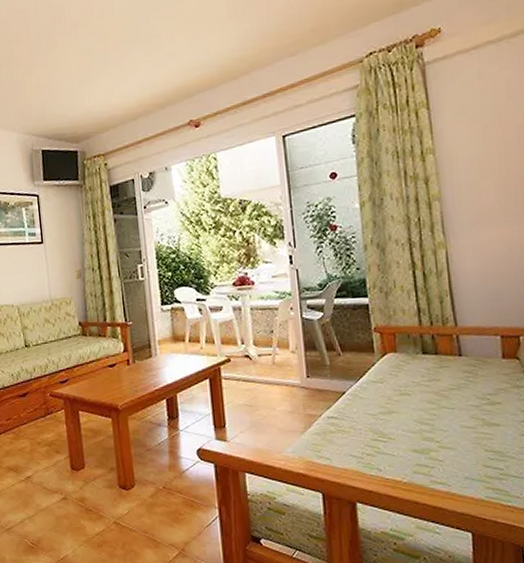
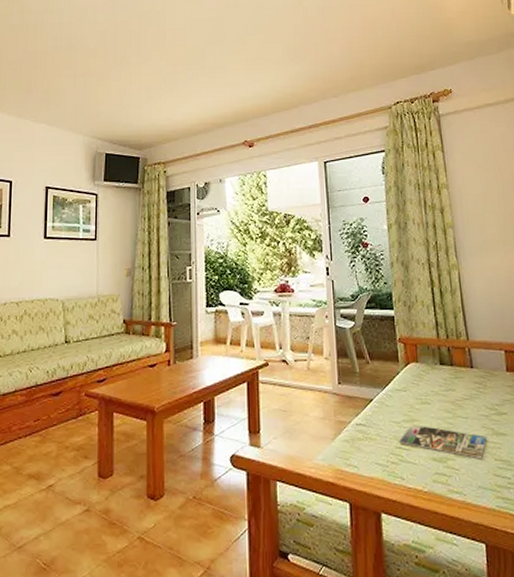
magazine: none [375,415,476,450] -> present [399,423,487,459]

